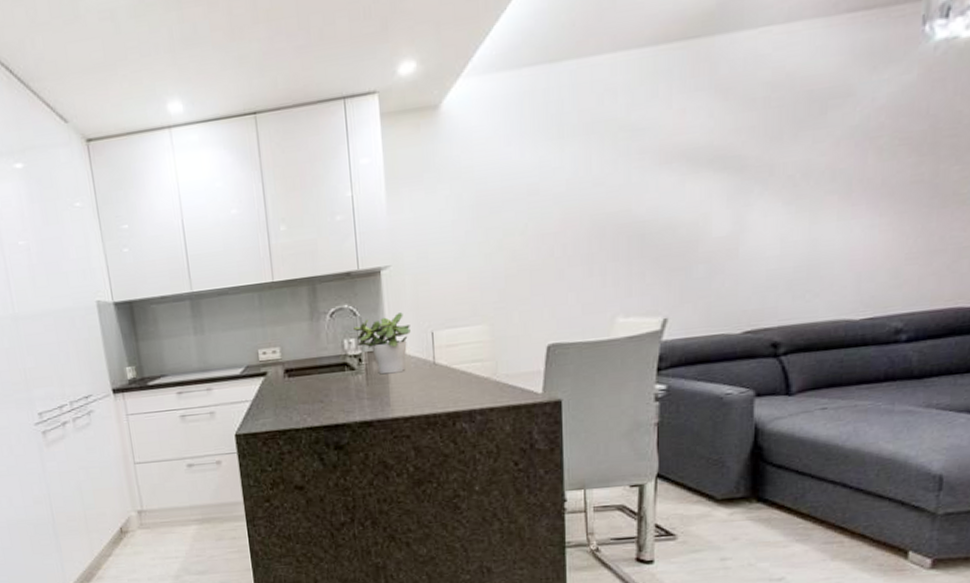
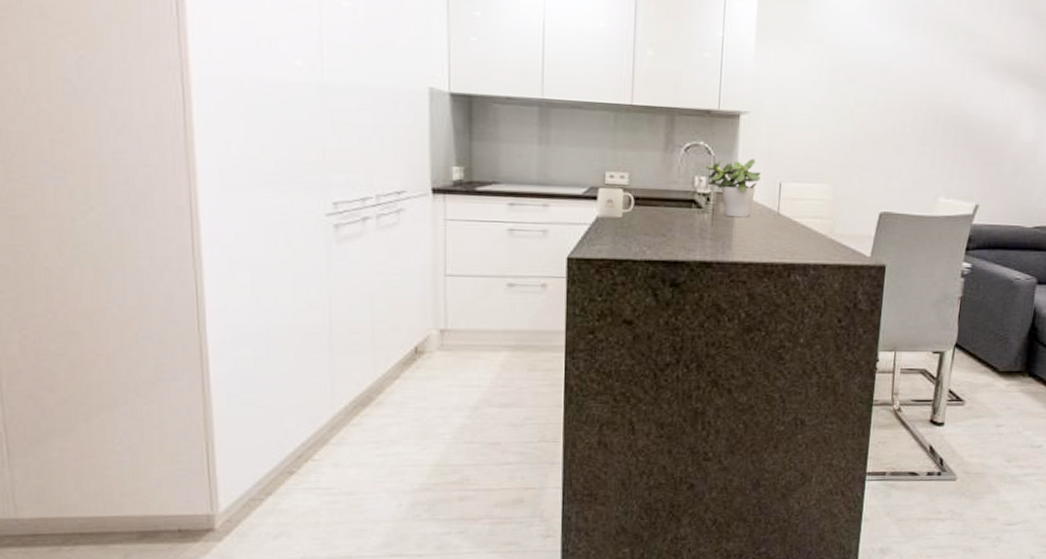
mug: none [253,362,290,395] -> present [596,186,635,220]

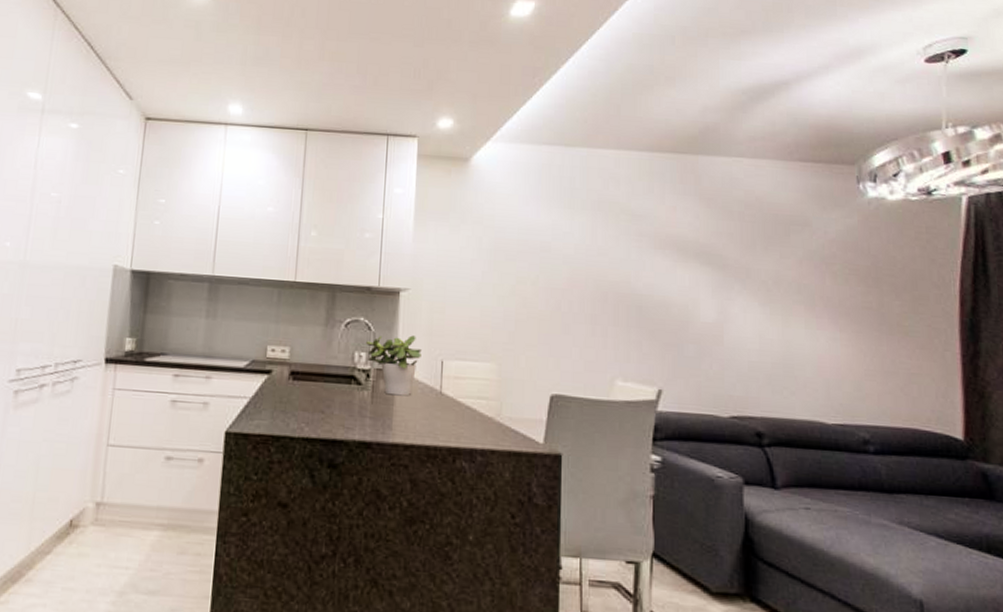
mug: present [596,186,635,220] -> none [256,360,295,394]

